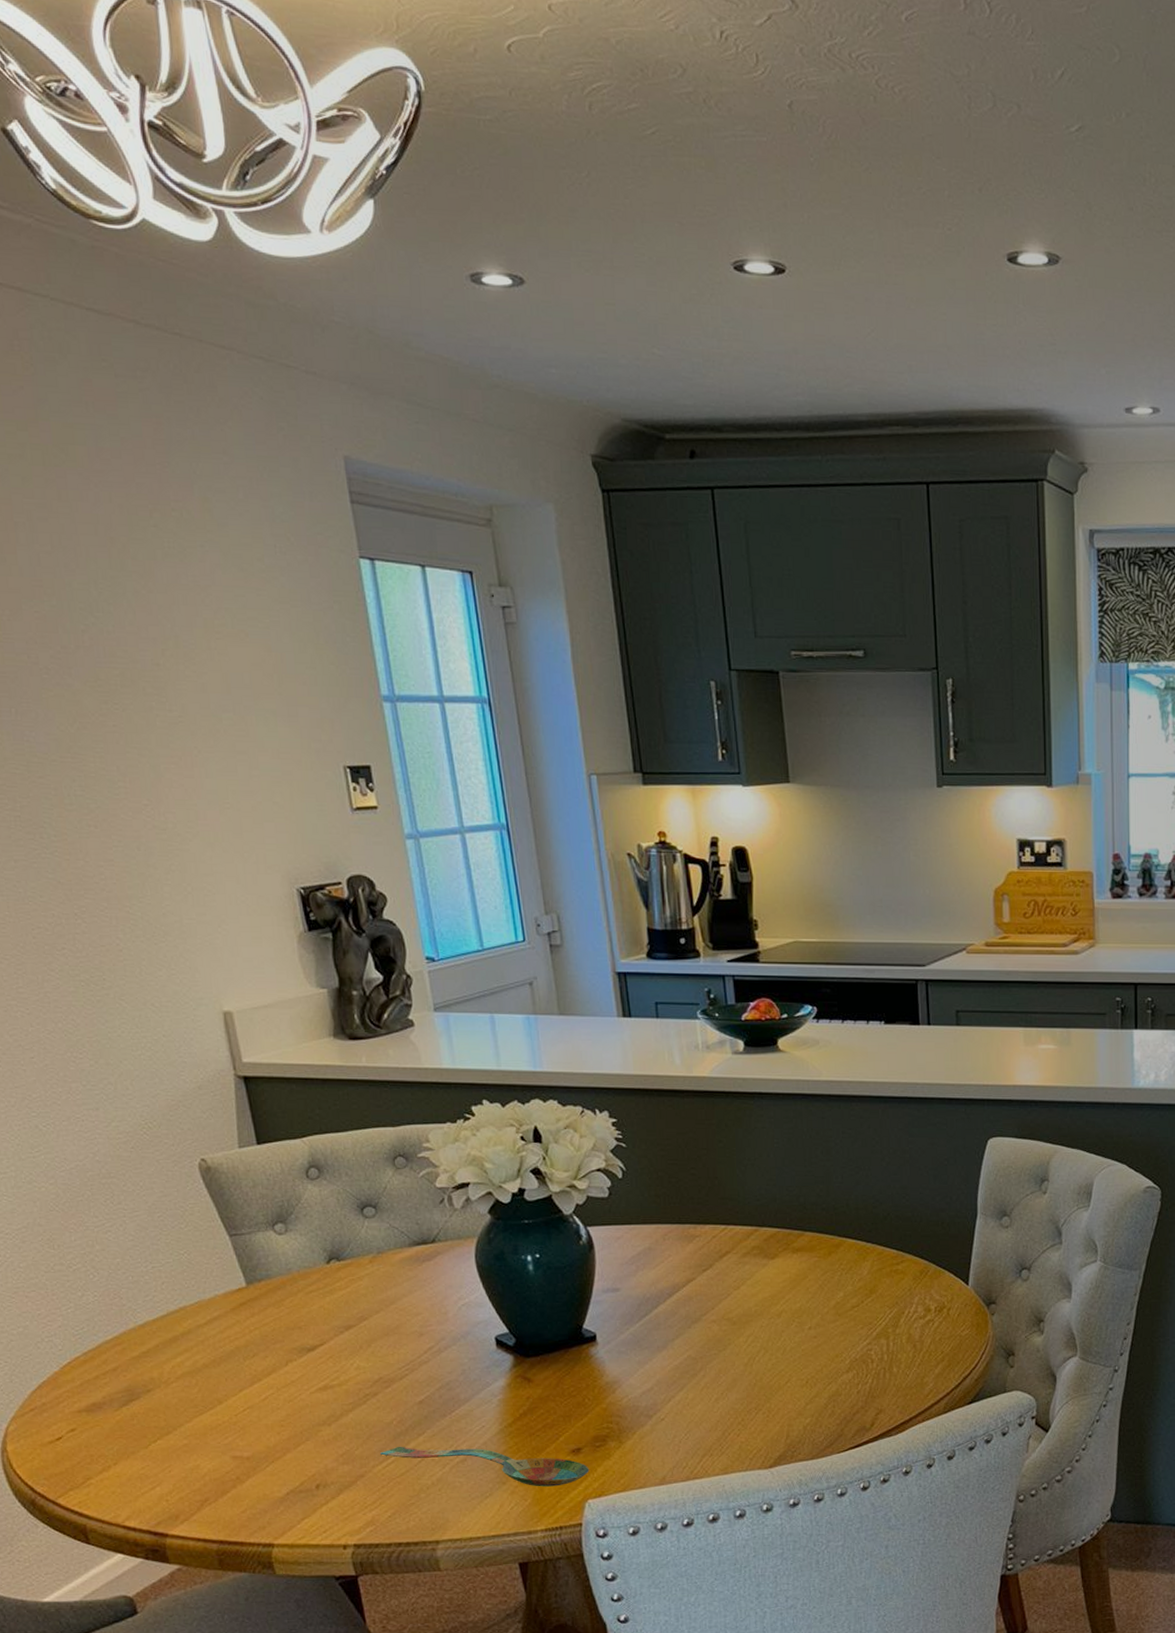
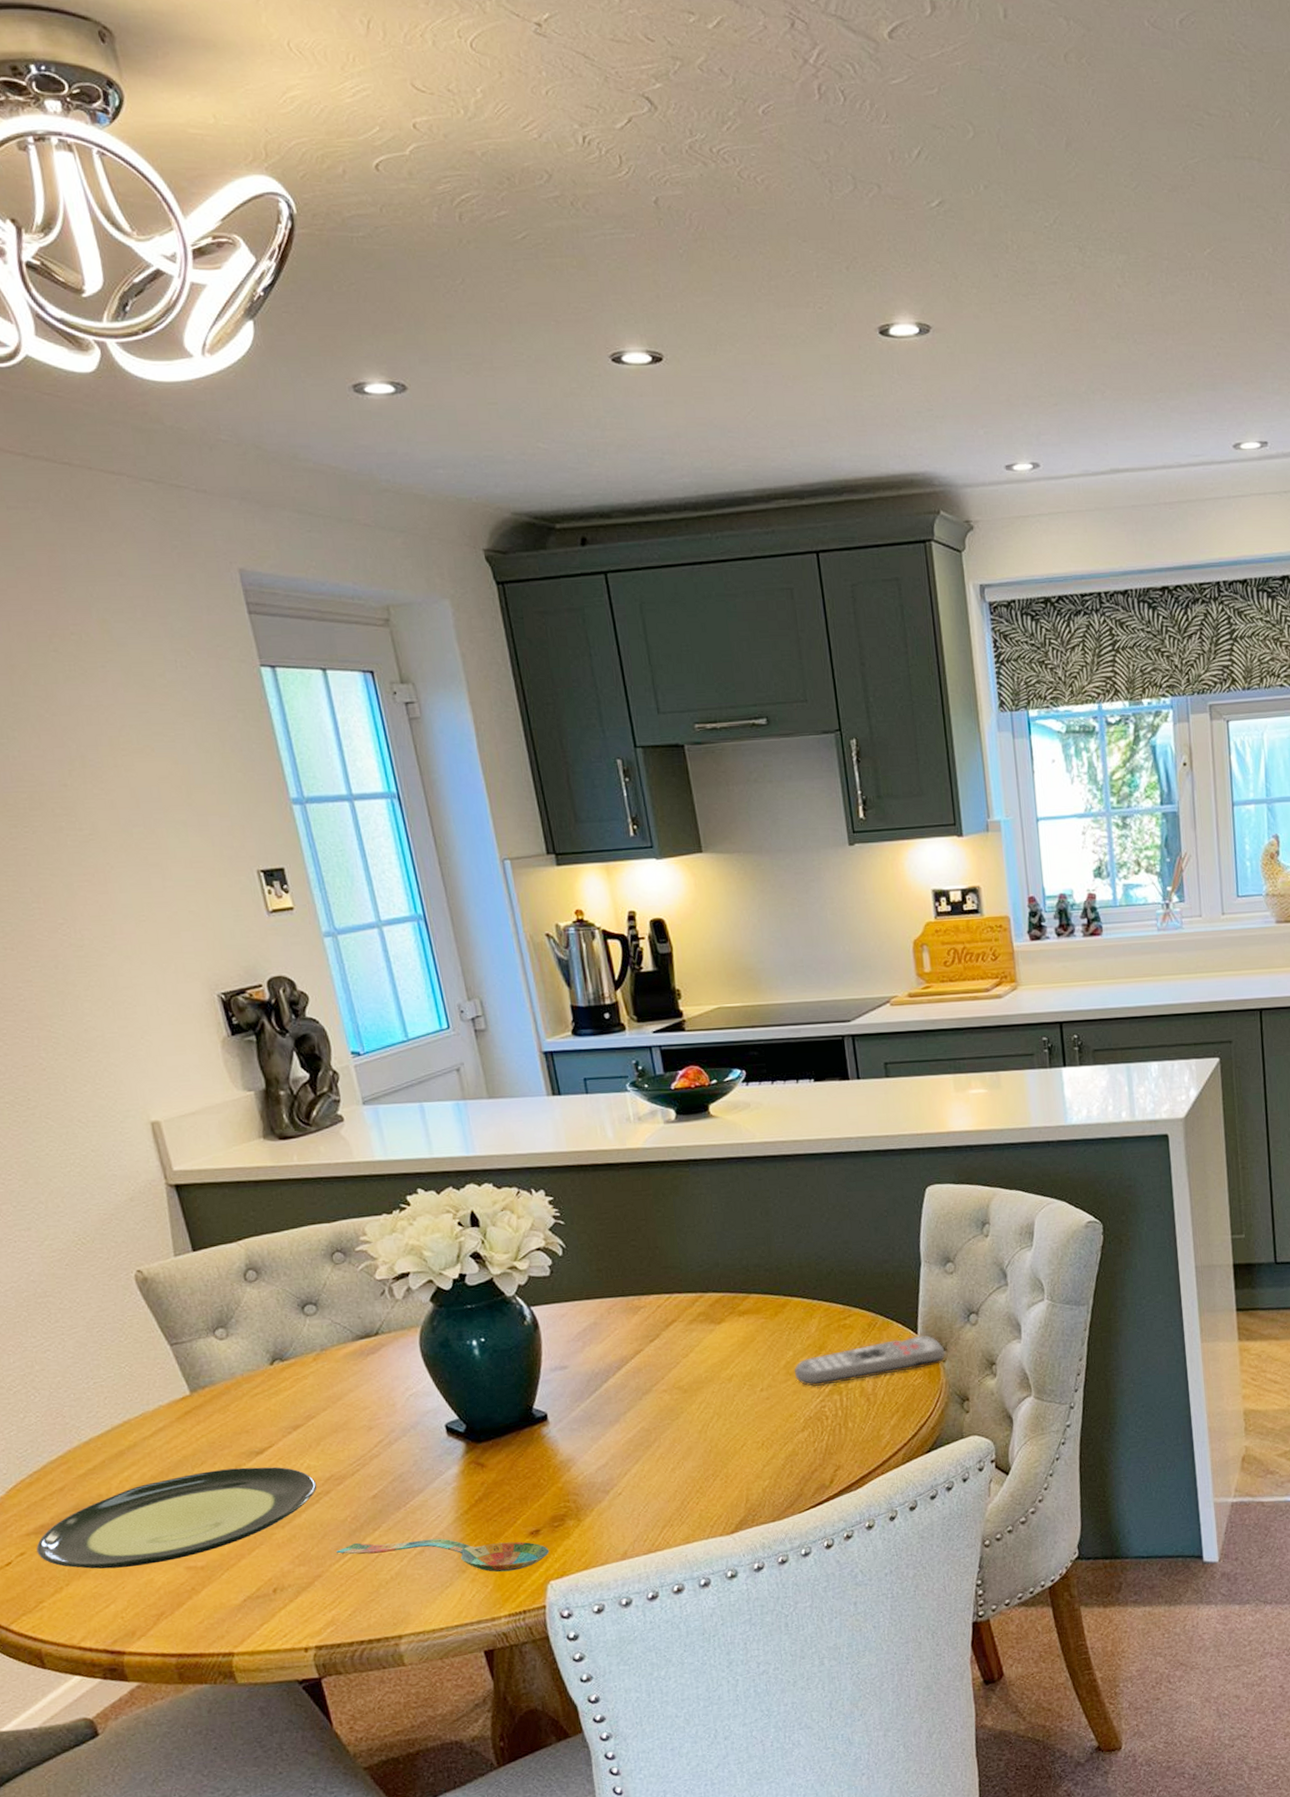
plate: none [87,1363,366,1452] -> present [36,1466,317,1569]
remote control: none [844,1286,995,1330] -> present [795,1335,945,1387]

